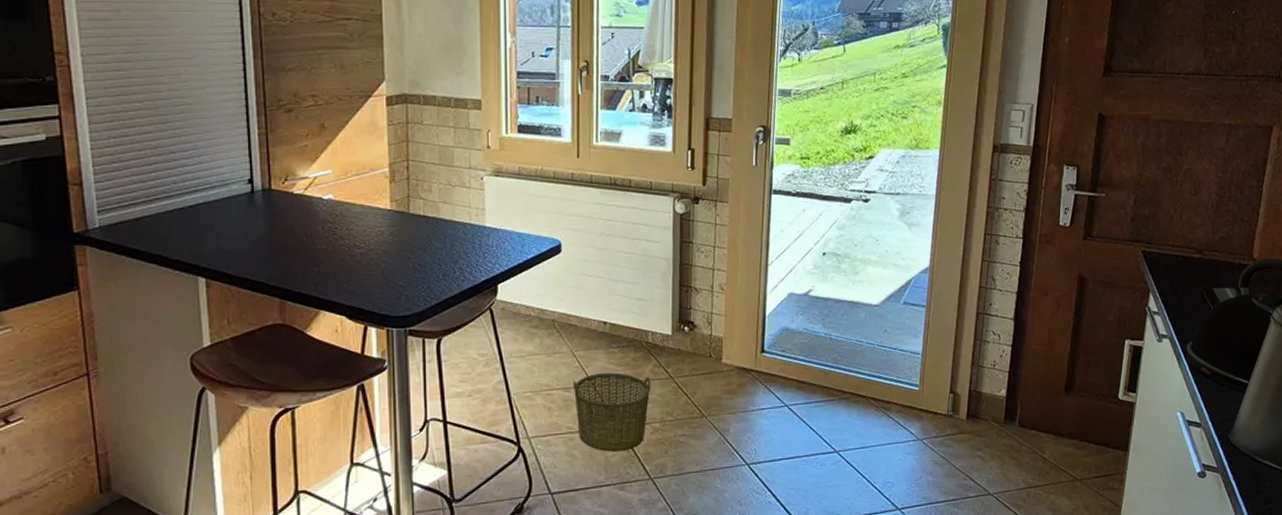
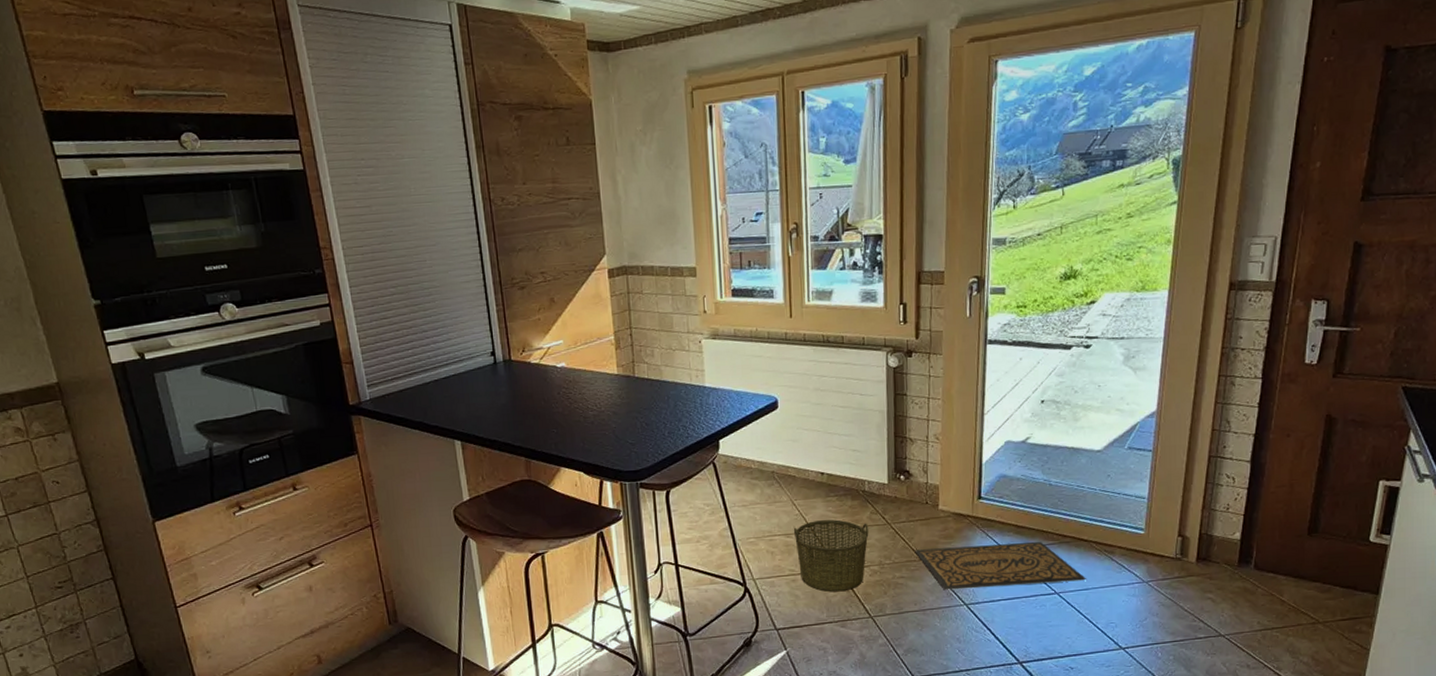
doormat: none [697,398,866,449] -> present [914,542,1087,590]

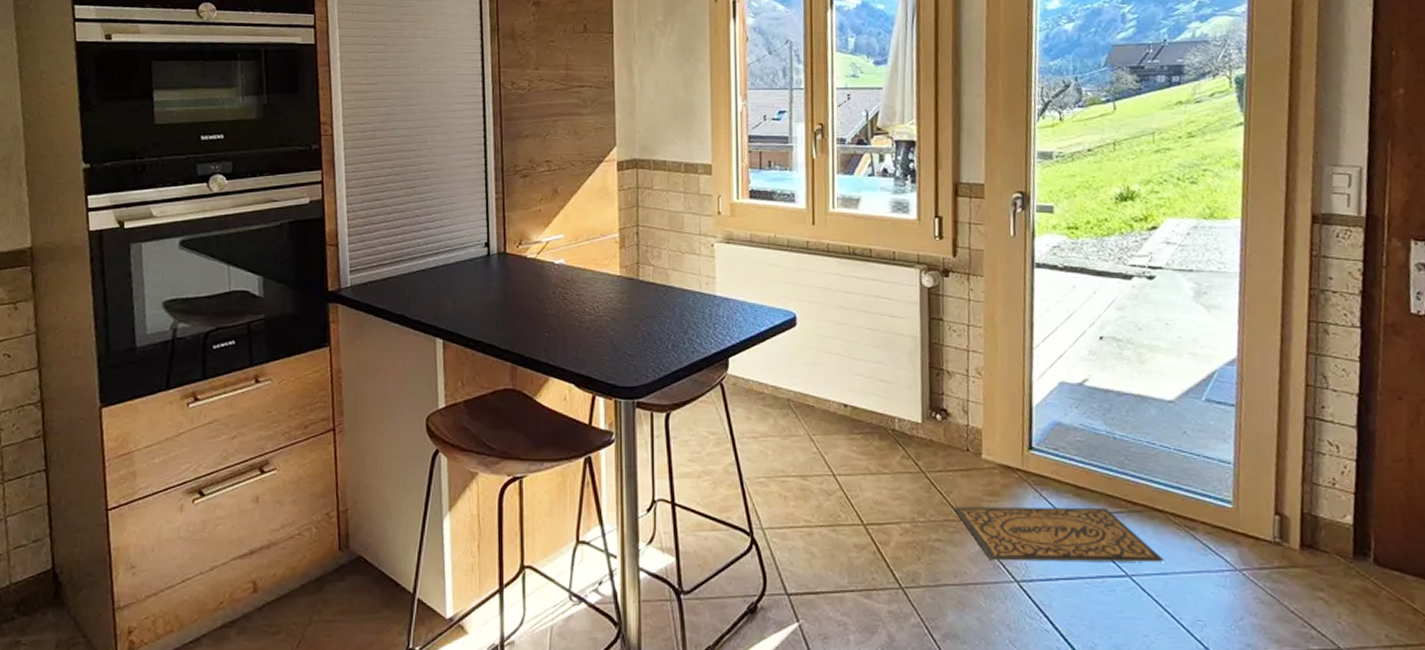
basket: present [793,519,869,592] -> none [810,462,899,553]

